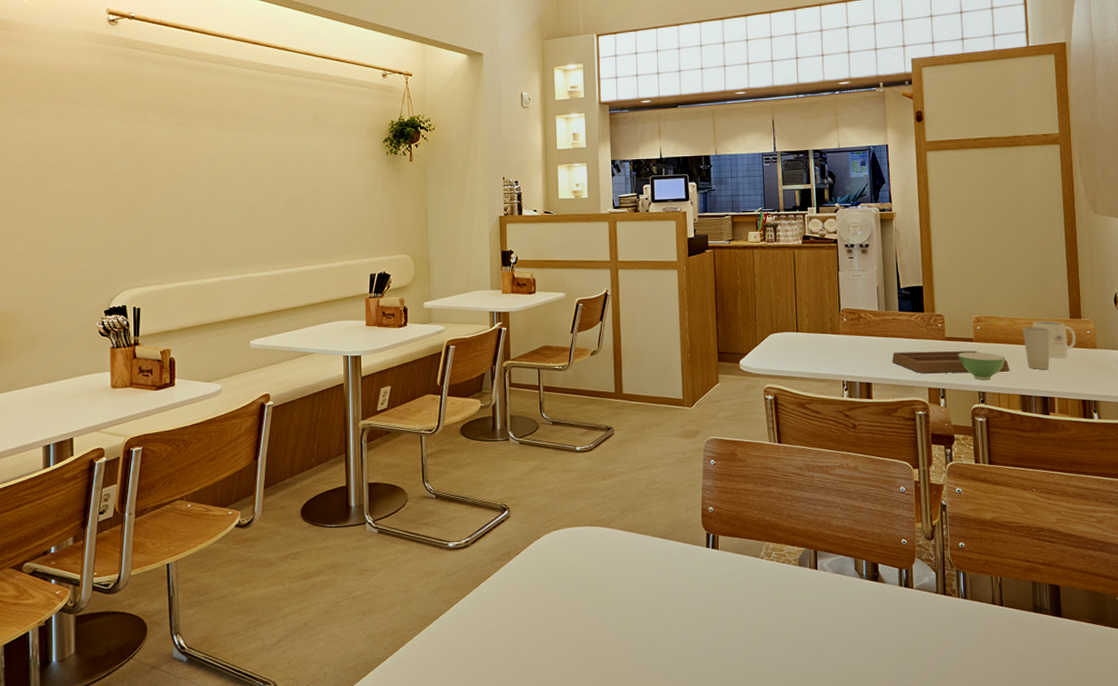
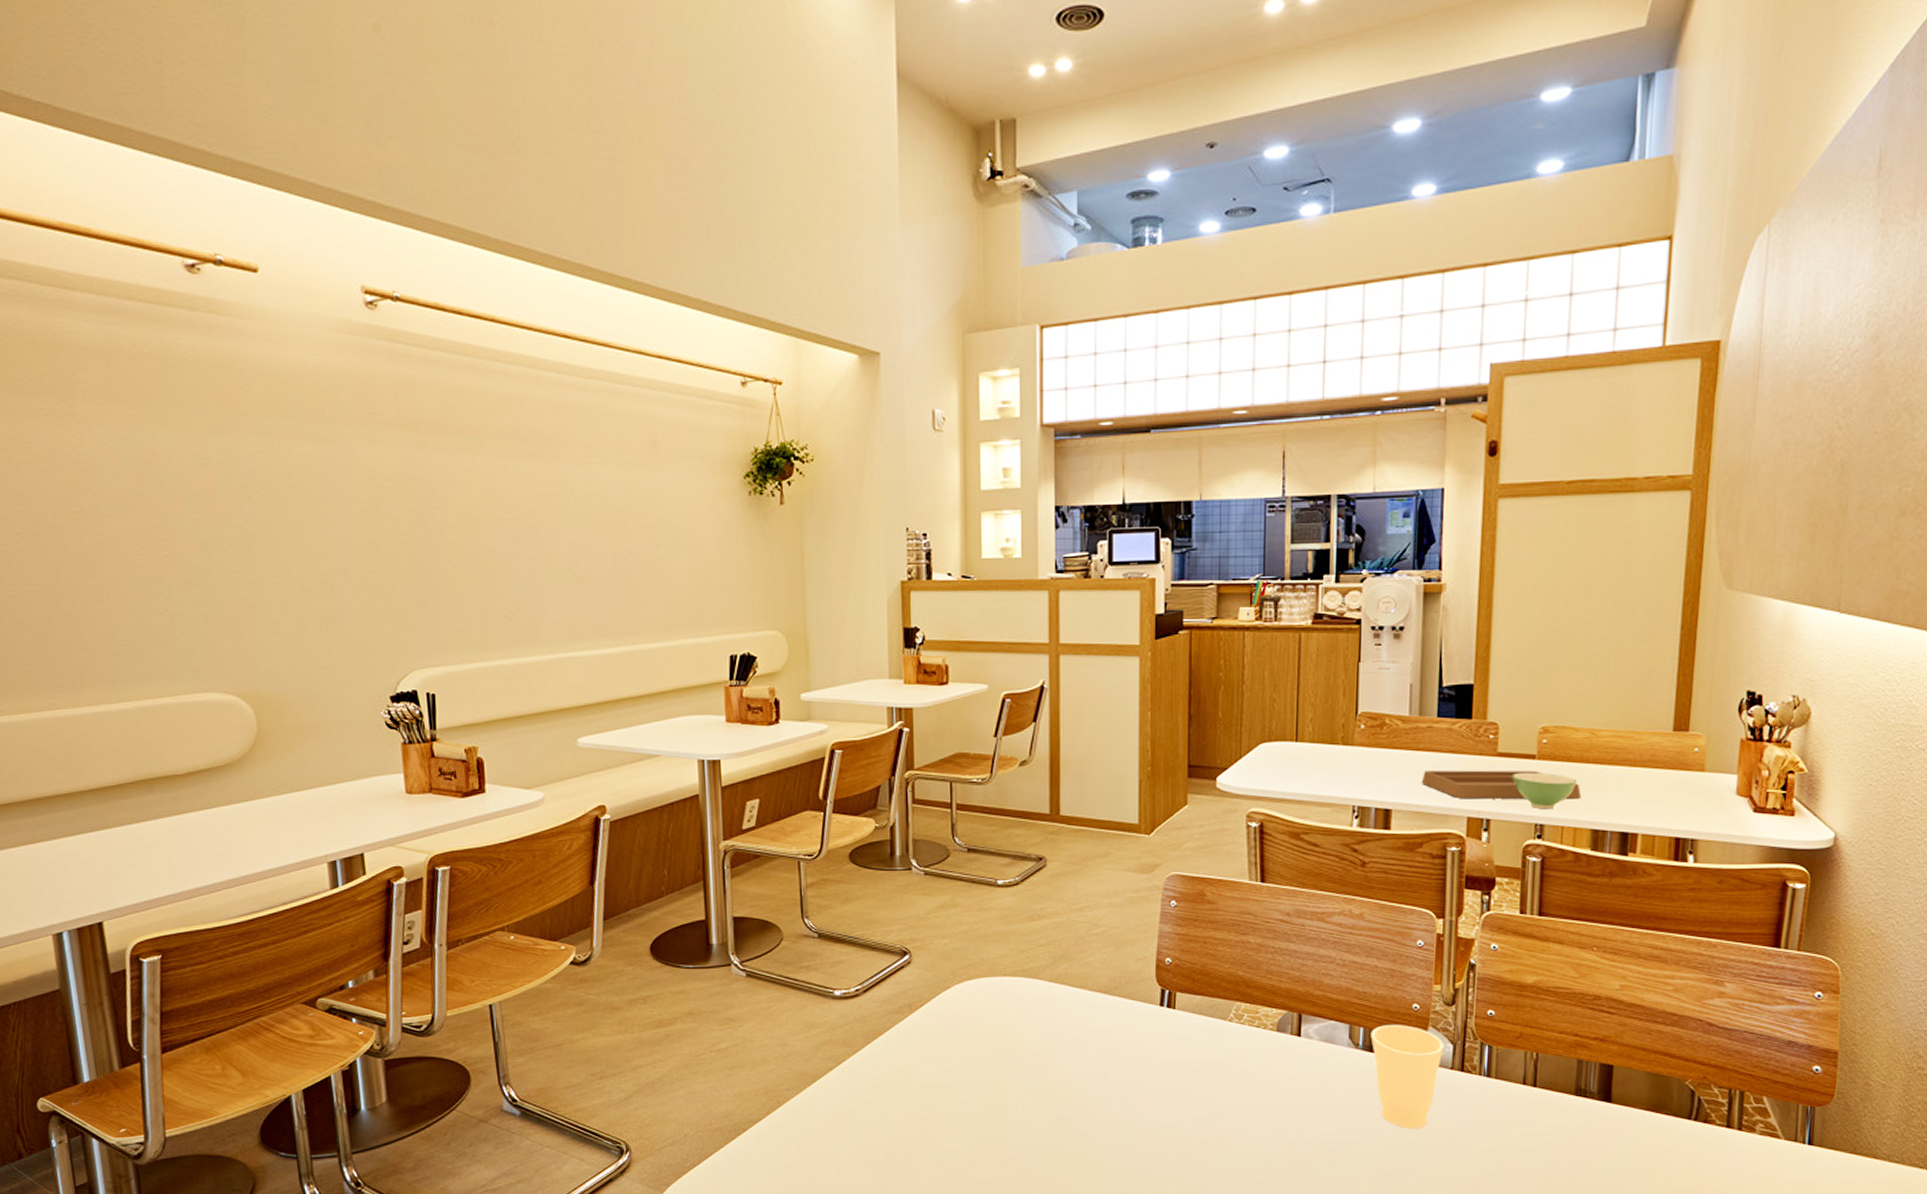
cup: none [871,557,929,646] -> present [1370,1025,1444,1130]
cup: present [1022,327,1050,369] -> none [1605,741,1643,797]
mug: present [1032,320,1077,359] -> none [1619,733,1679,783]

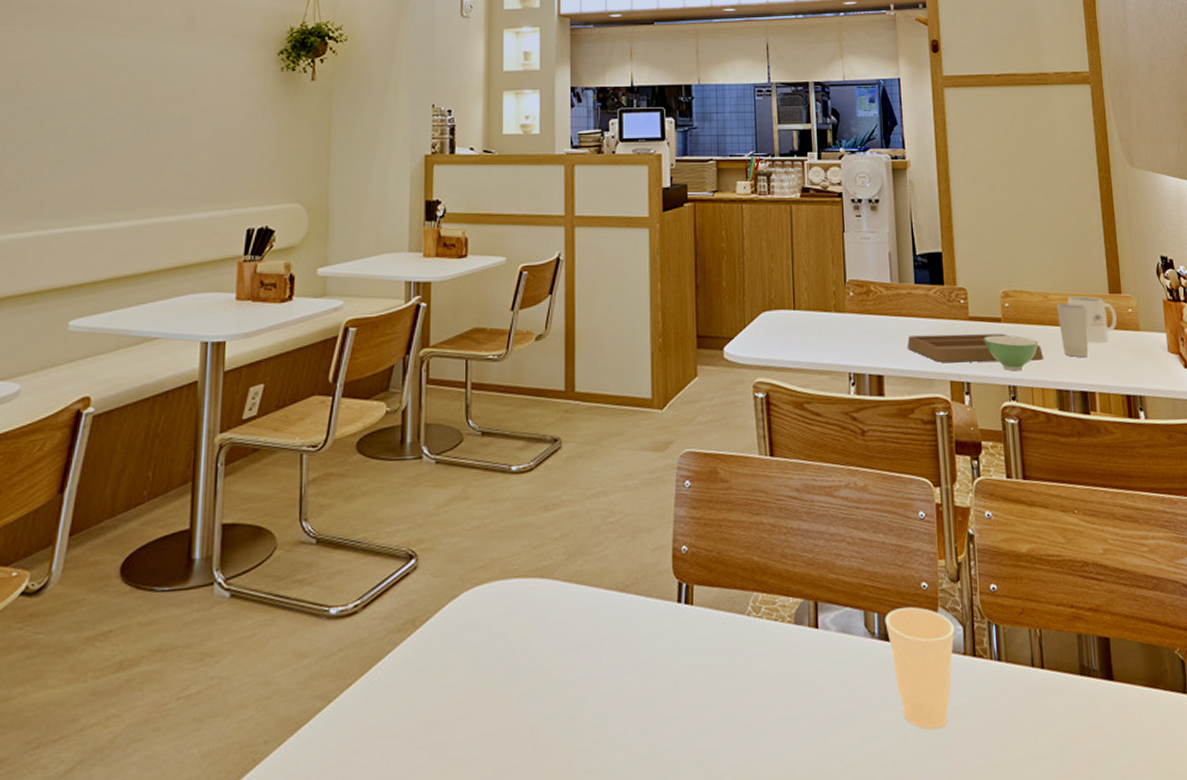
cup: none [1605,741,1643,797] -> present [1056,303,1088,357]
mug: none [1619,733,1679,783] -> present [1067,296,1118,343]

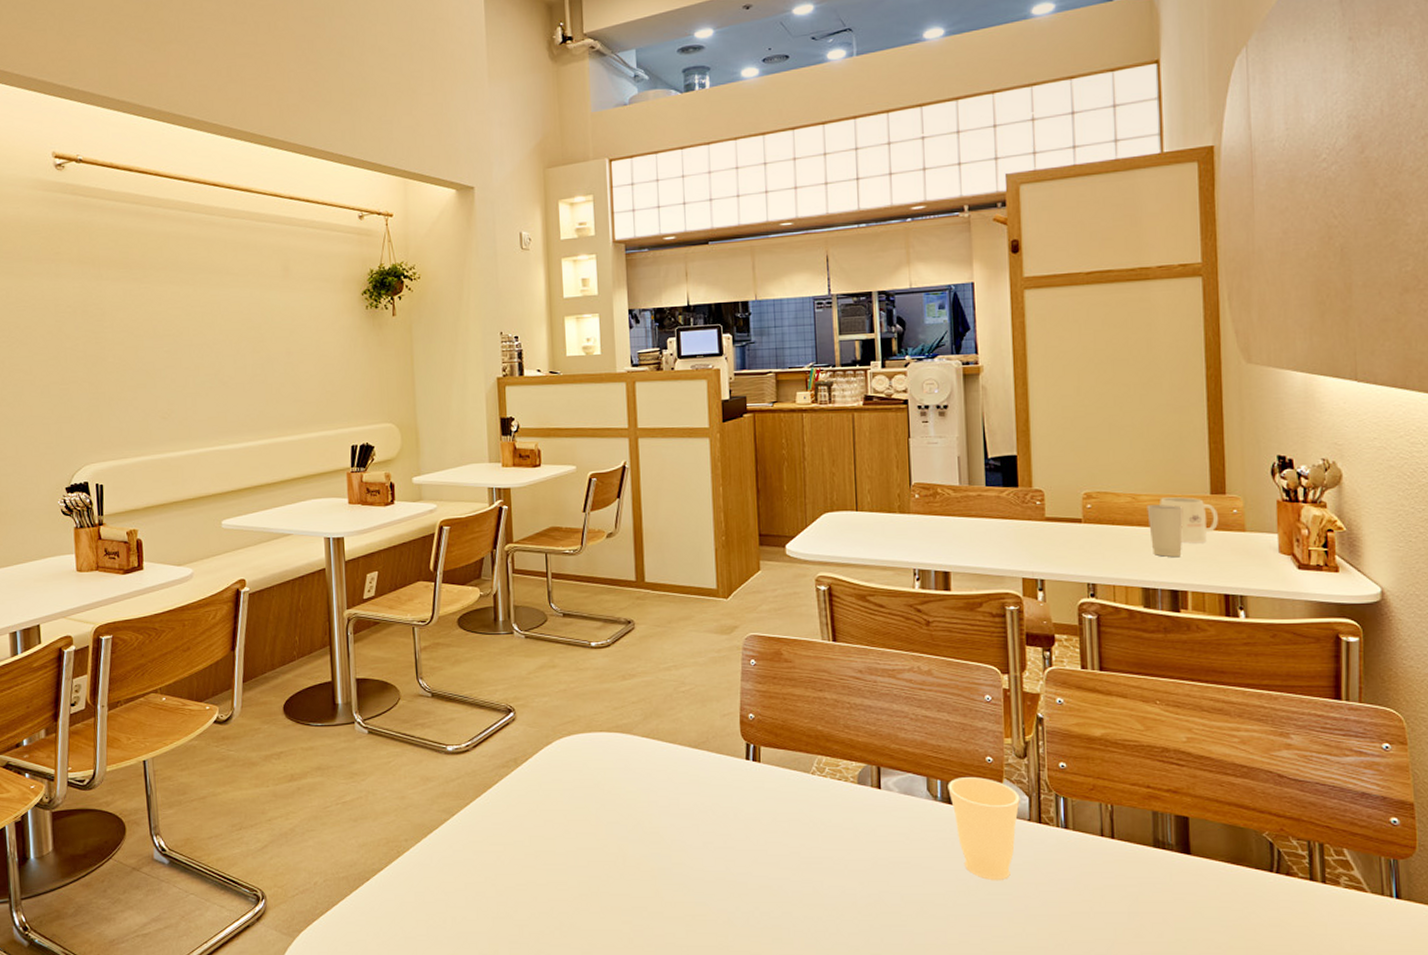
tray: present [907,333,1044,363] -> none [975,533,1130,561]
bowl: present [983,335,1038,371] -> none [1061,535,1123,570]

